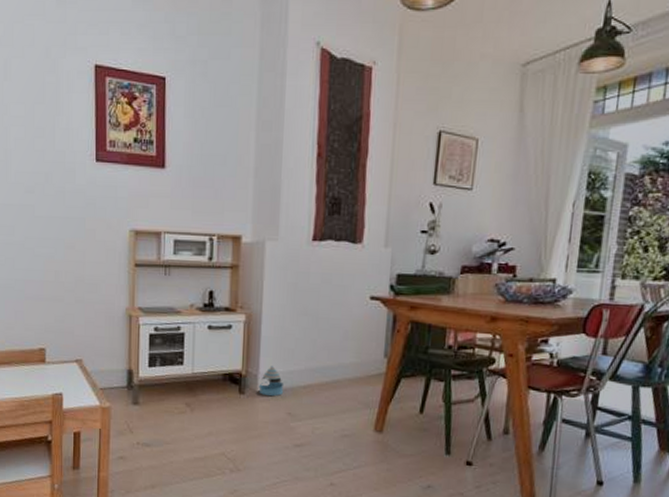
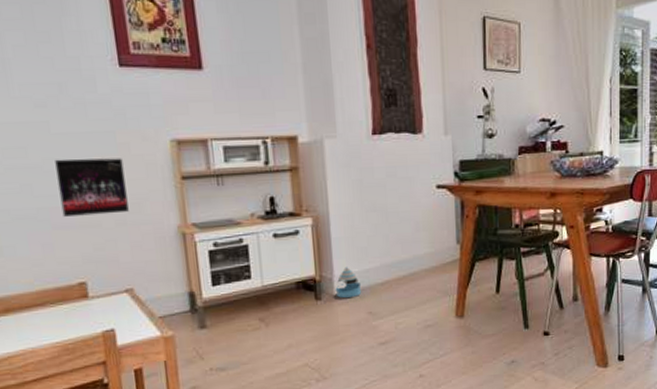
album cover: none [34,238,88,291] -> present [55,158,129,217]

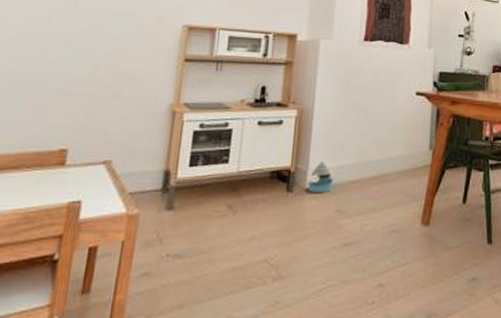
album cover: present [55,158,129,217] -> none [65,31,135,86]

